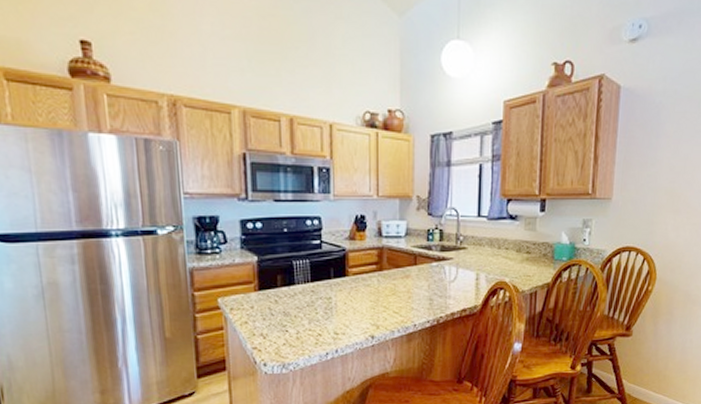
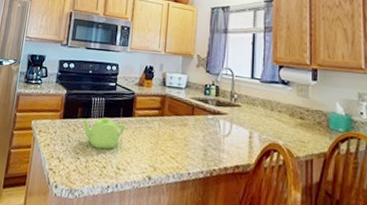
teapot: none [282,281,340,317] -> present [81,117,126,150]

